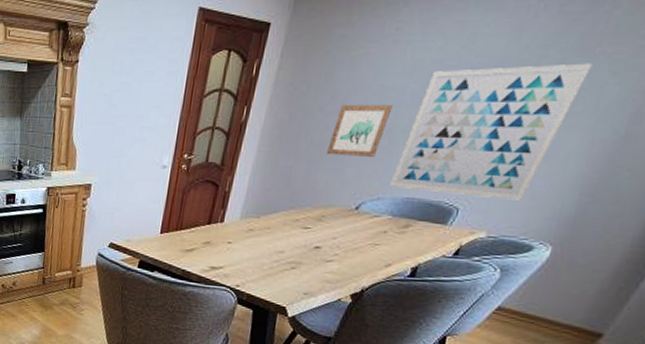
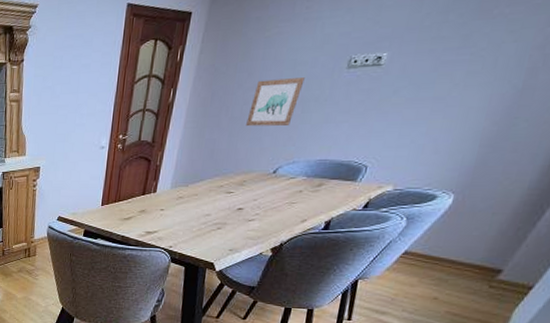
wall art: present [389,63,593,201] -> none [304,24,491,155]

